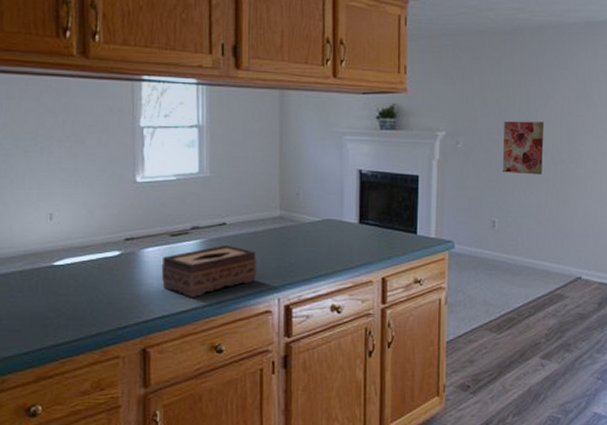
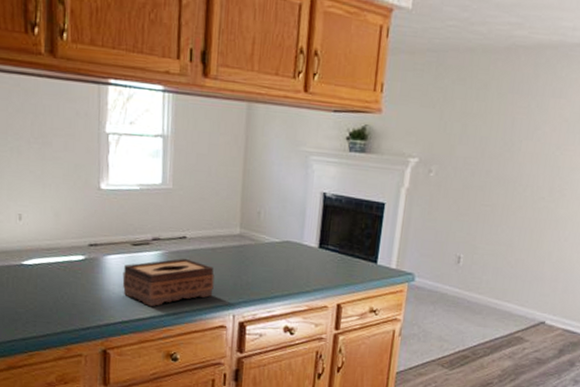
wall art: present [502,120,544,175] -> none [474,151,528,212]

